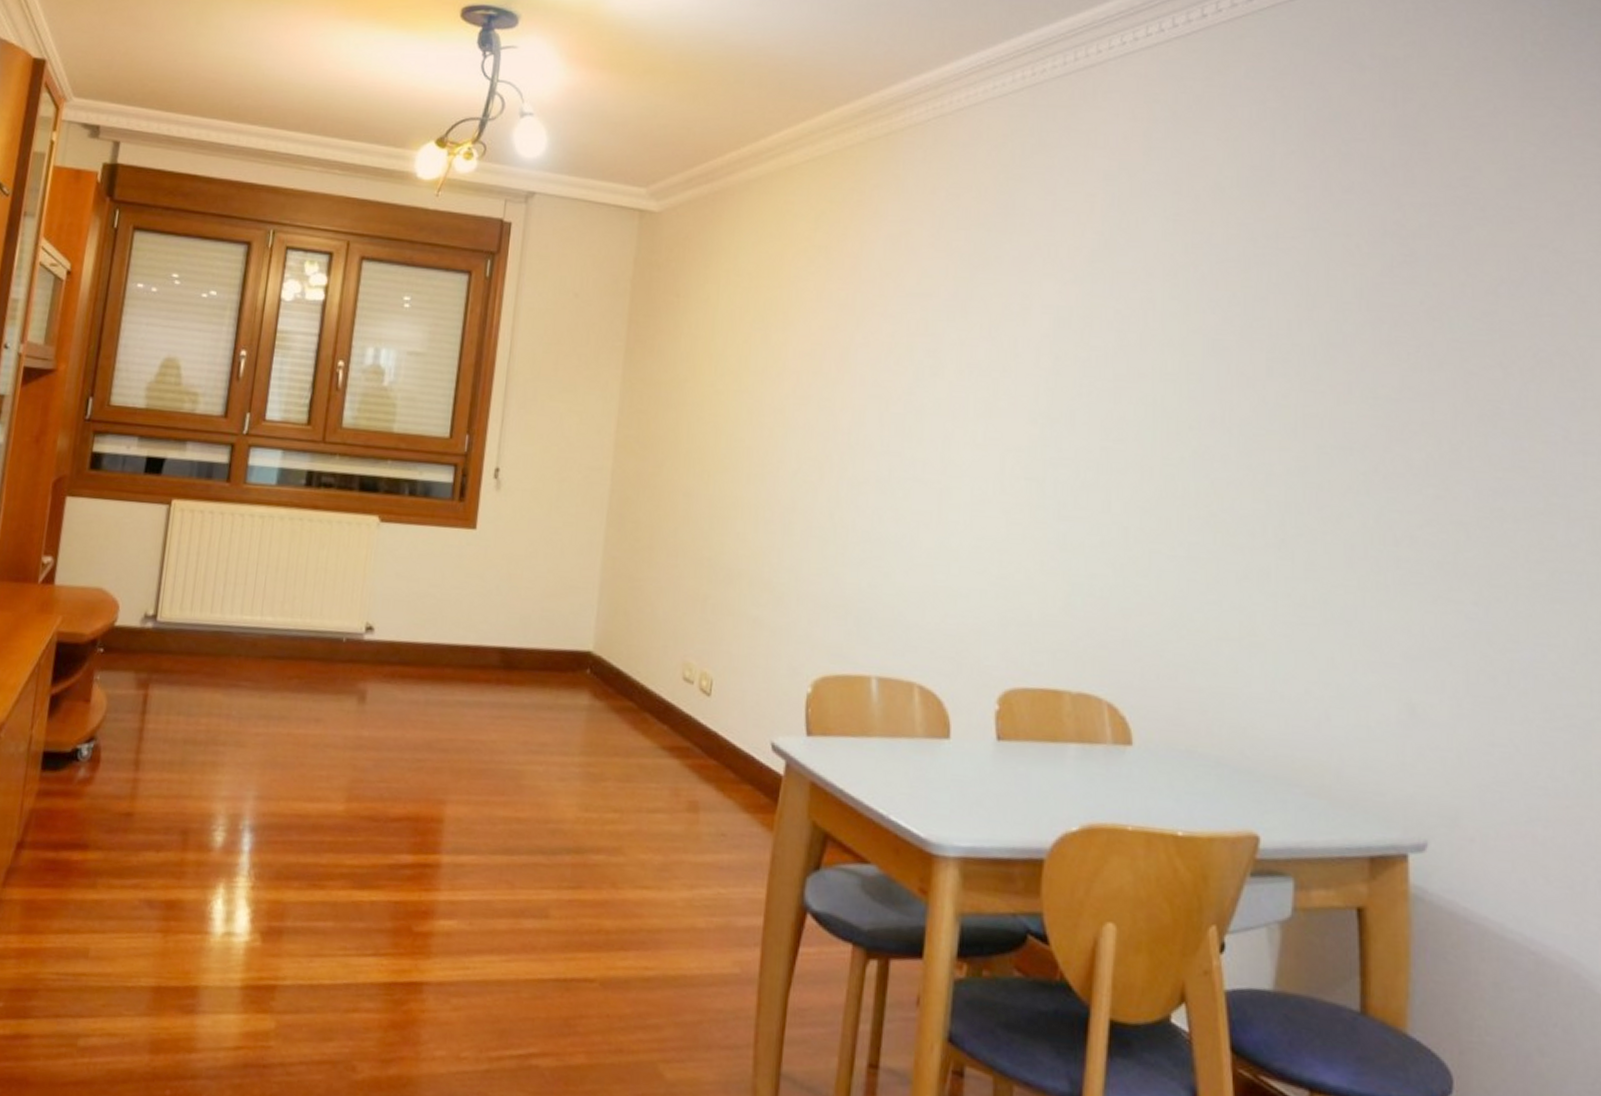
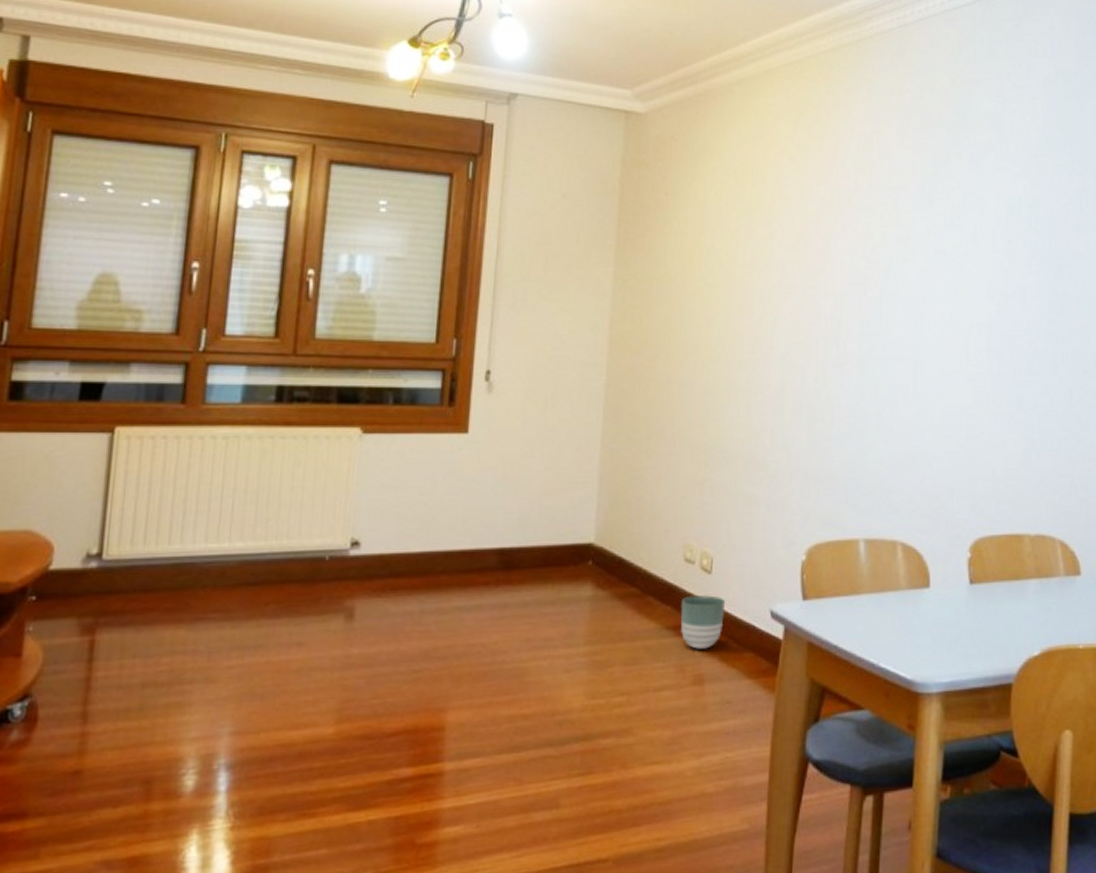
planter: none [677,716,725,775] -> present [680,595,726,649]

